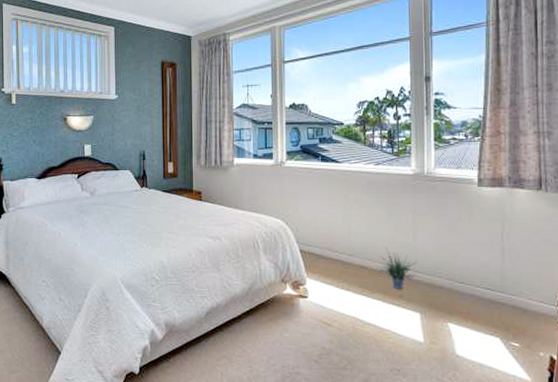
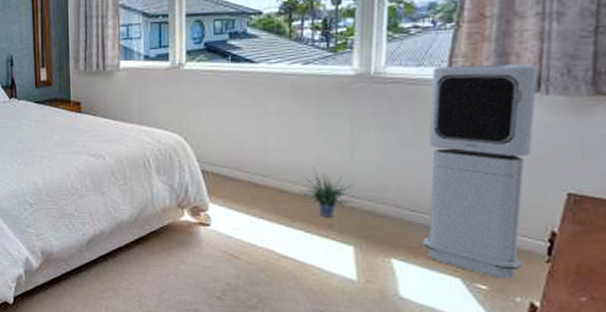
air purifier: none [468,168,541,338] -> present [422,63,538,279]

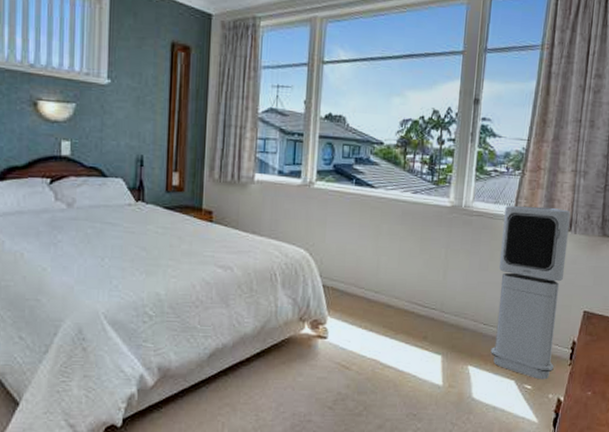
potted plant: present [300,166,355,217] -> none [403,284,446,330]

